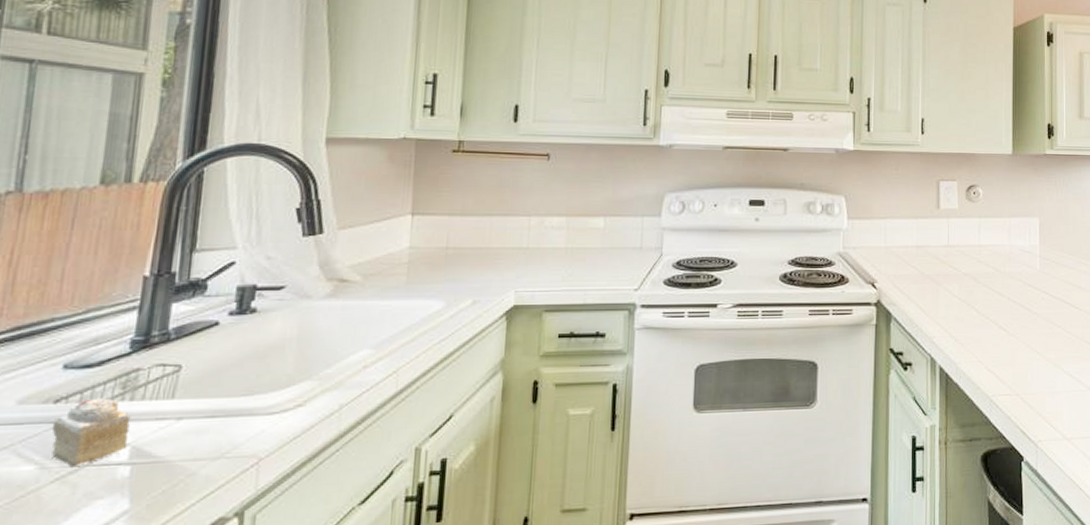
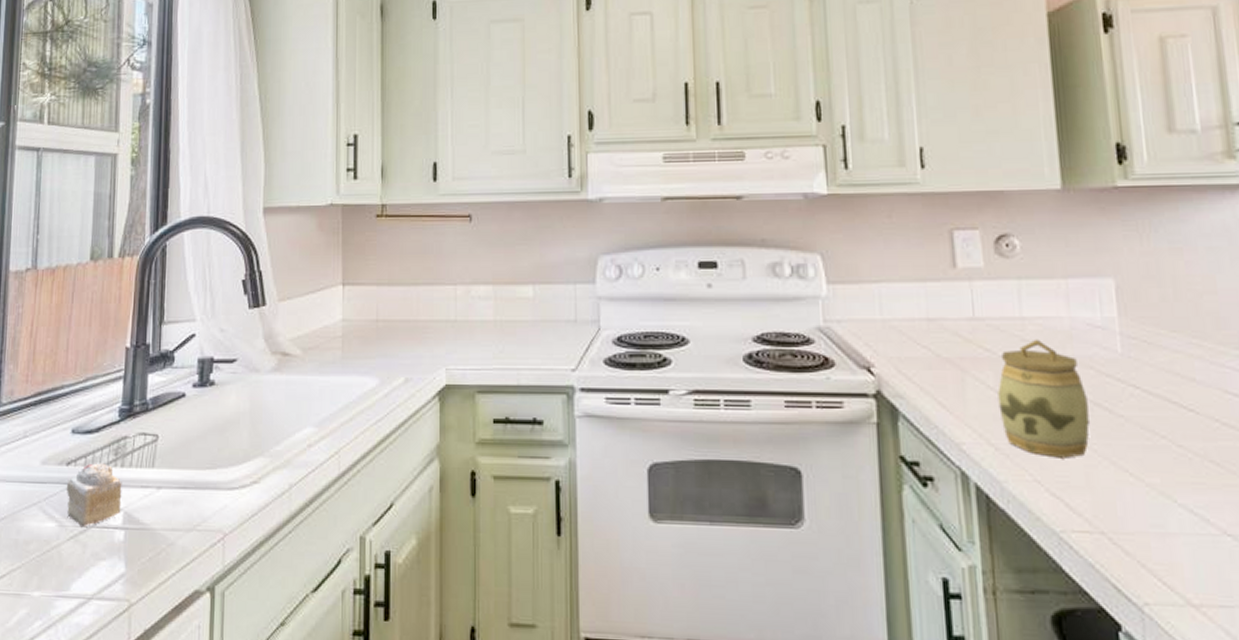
jar: none [959,260,1016,344] -> present [997,339,1090,458]

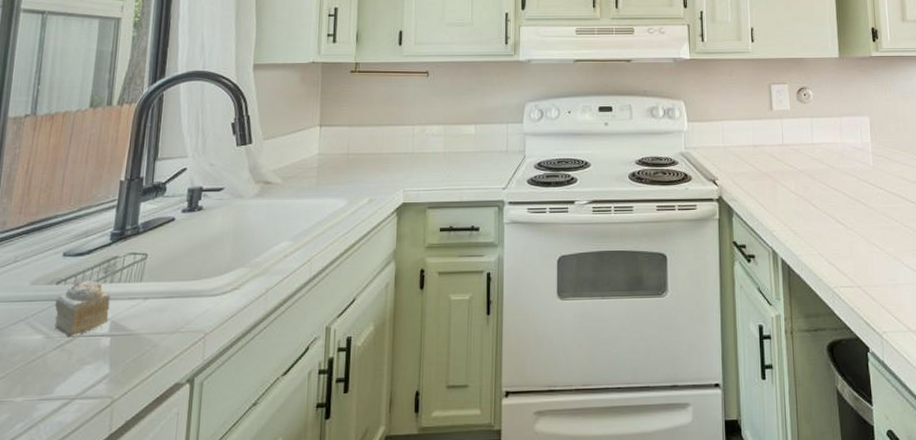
jar: present [997,339,1090,458] -> none [797,158,853,238]

